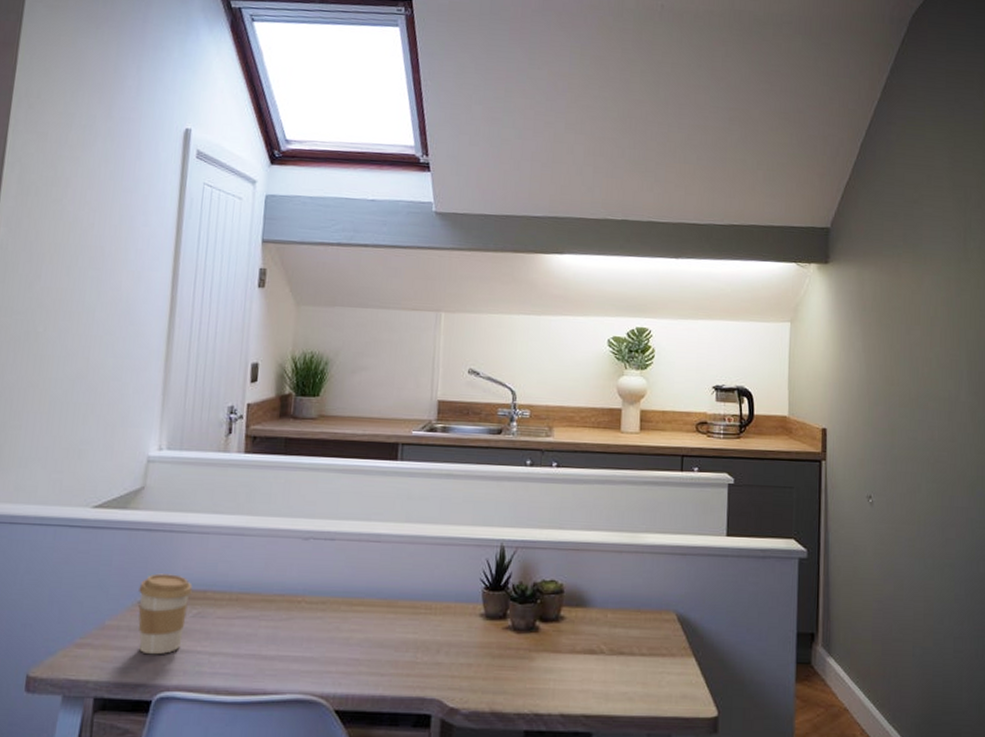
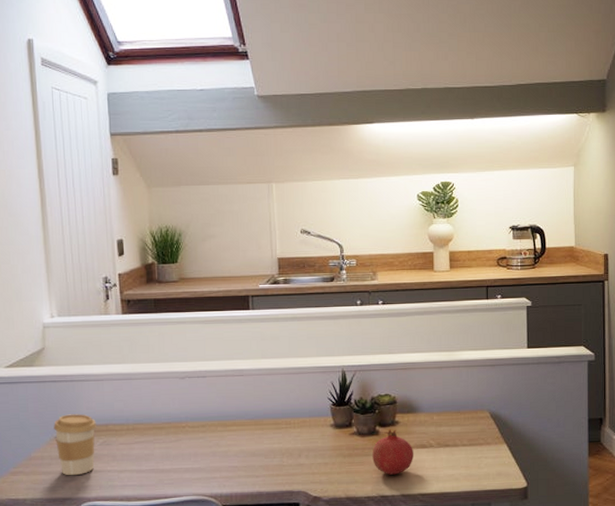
fruit: none [528,626,581,687] -> present [372,429,414,475]

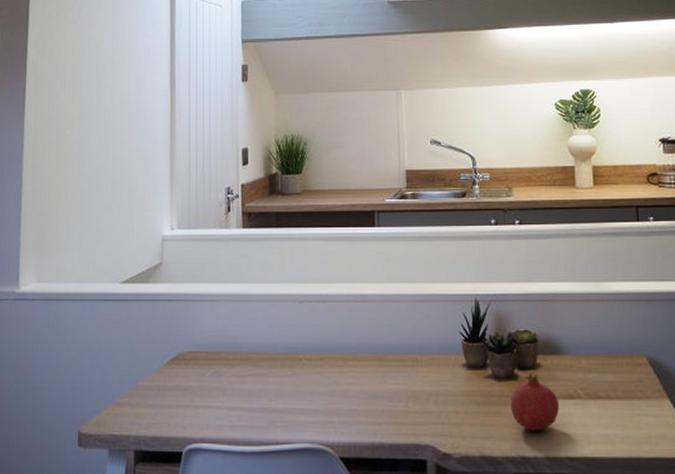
coffee cup: present [53,414,96,476] -> none [164,338,208,411]

